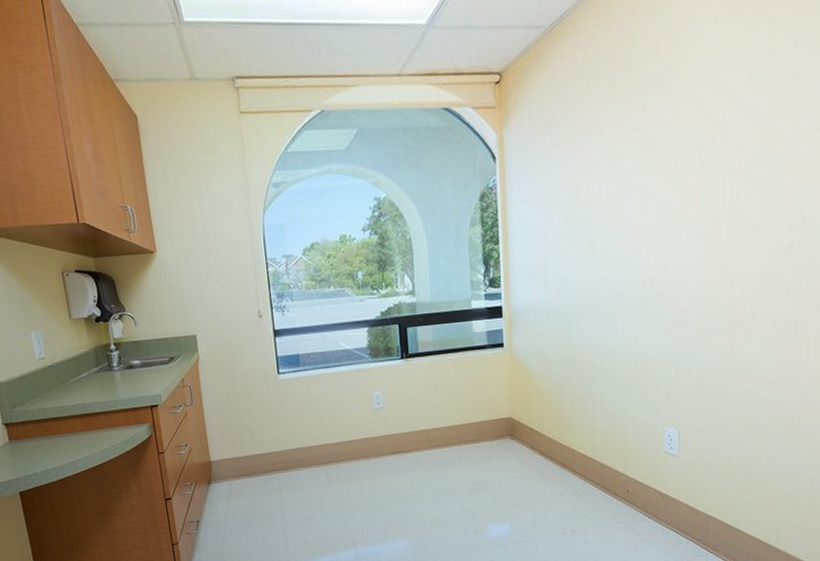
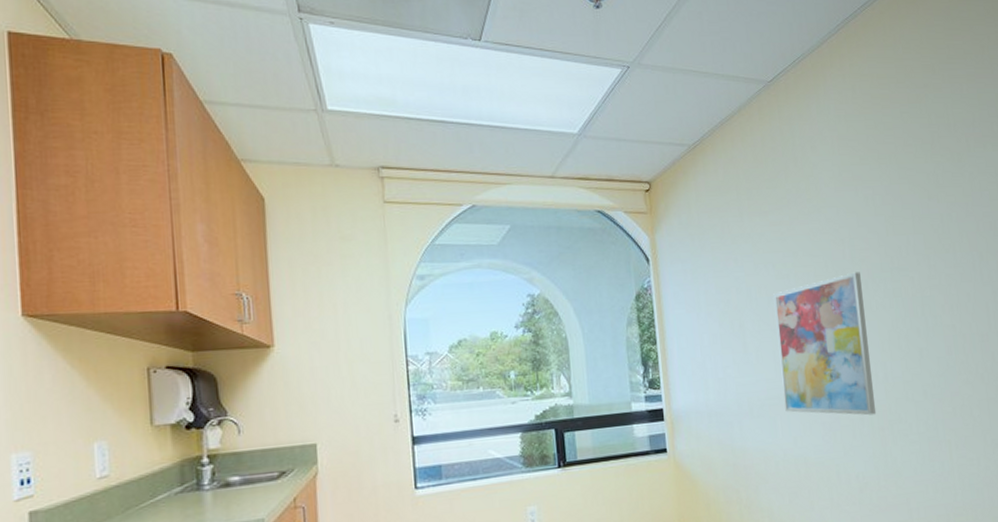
wall art: none [627,160,730,314] -> present [773,272,877,416]

